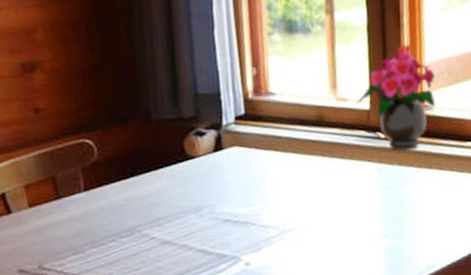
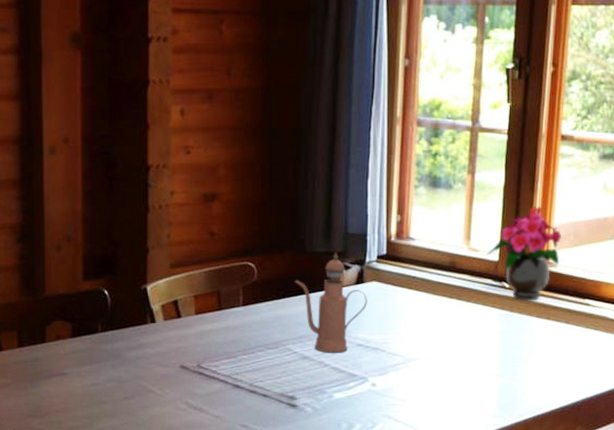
coffeepot: none [142,118,230,234] -> present [294,253,367,353]

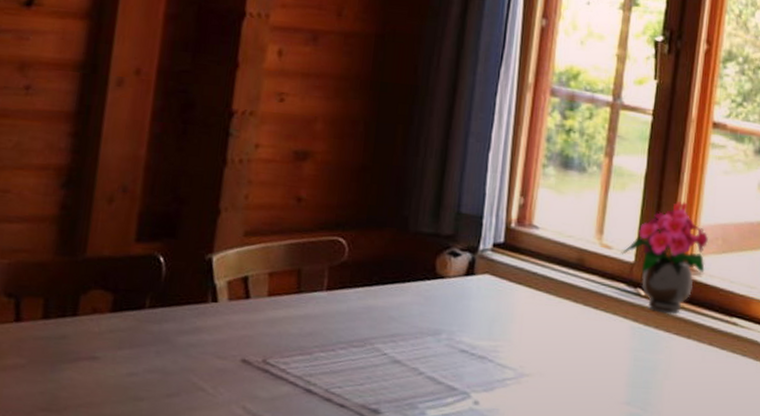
coffeepot: present [294,253,367,353] -> none [391,235,477,359]

